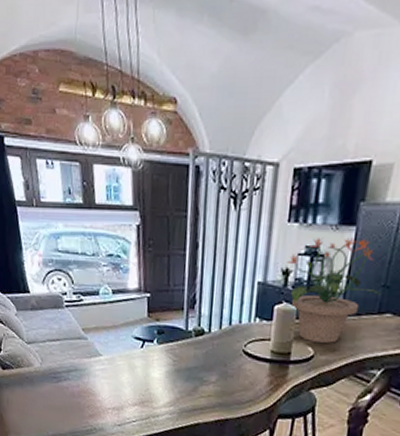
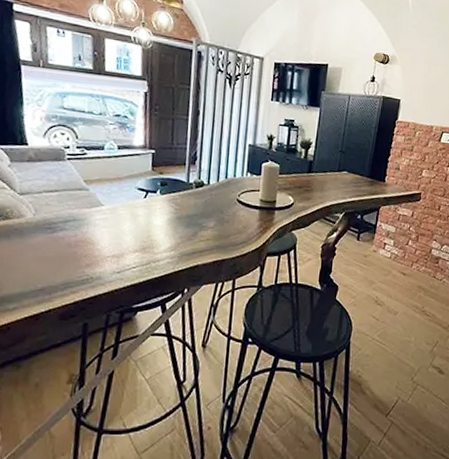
potted plant: present [287,237,381,343] -> none [271,114,339,193]

